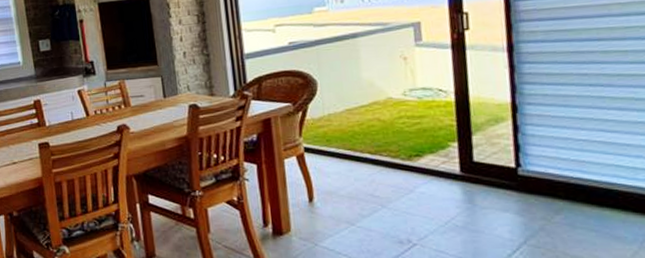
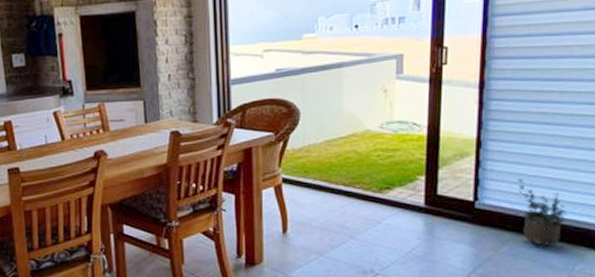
potted plant: none [564,143,628,216] -> present [517,179,566,247]

